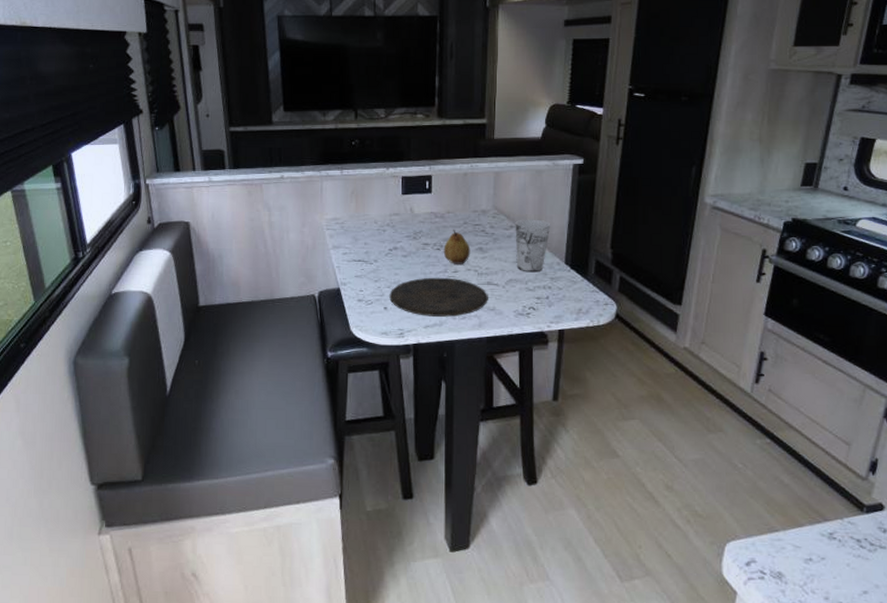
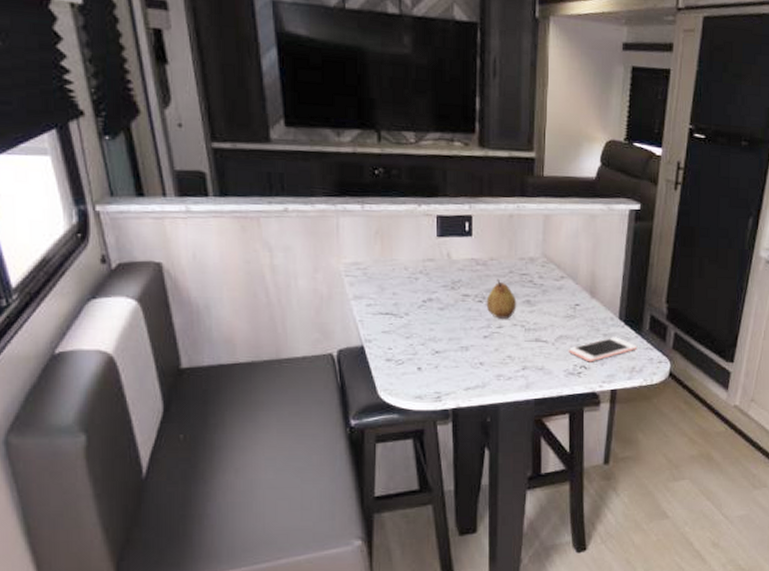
plate: present [389,277,488,317] -> none [424,333,536,377]
cup: present [515,219,551,273] -> none [566,269,605,328]
cell phone: none [517,280,583,304] -> present [568,337,637,362]

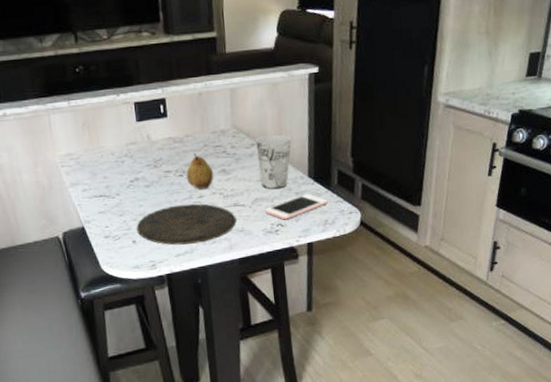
plate: none [424,333,536,377] -> present [136,203,237,245]
cup: none [566,269,605,328] -> present [255,134,292,190]

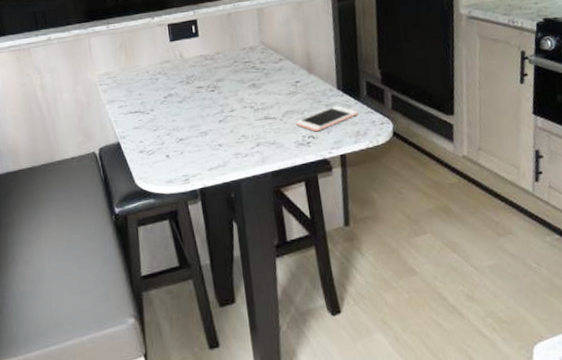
plate: present [136,203,237,245] -> none [170,117,268,159]
fruit: present [186,153,214,190] -> none [217,69,245,104]
cup: present [255,134,292,190] -> none [283,49,319,102]

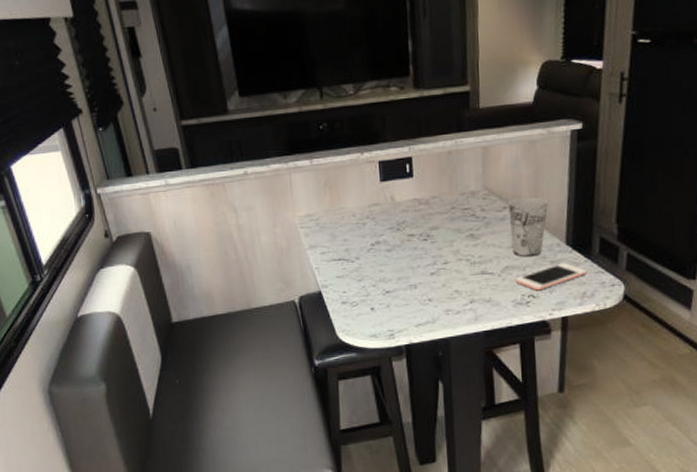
cup: none [283,49,319,102] -> present [508,196,549,257]

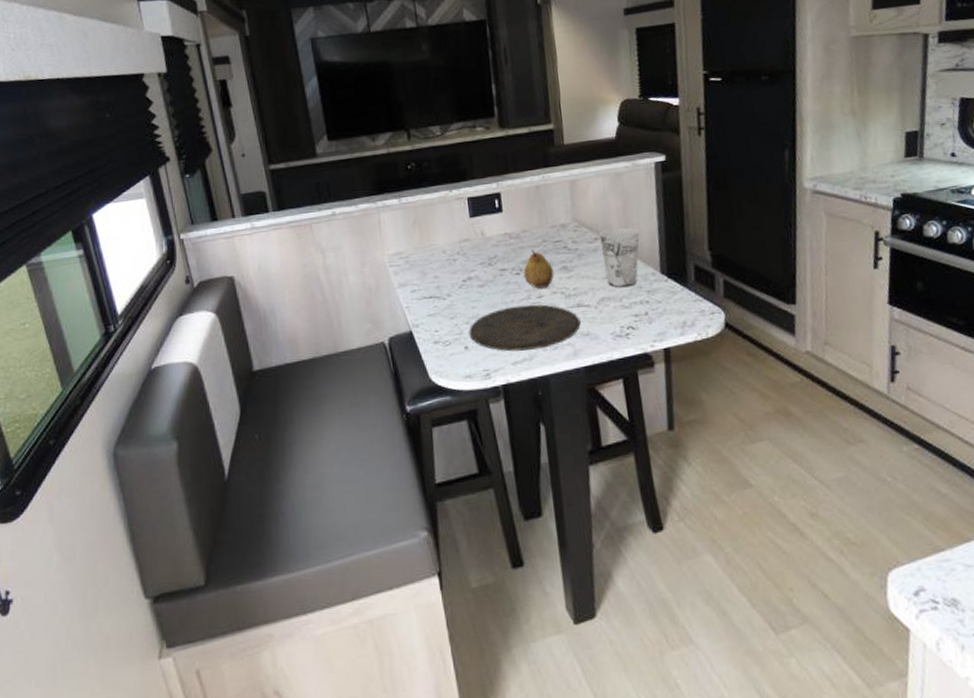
plate: none [375,270,483,314] -> present [469,304,581,352]
fruit: none [430,215,461,255] -> present [523,249,554,289]
cell phone: present [515,263,587,291] -> none [612,292,685,322]

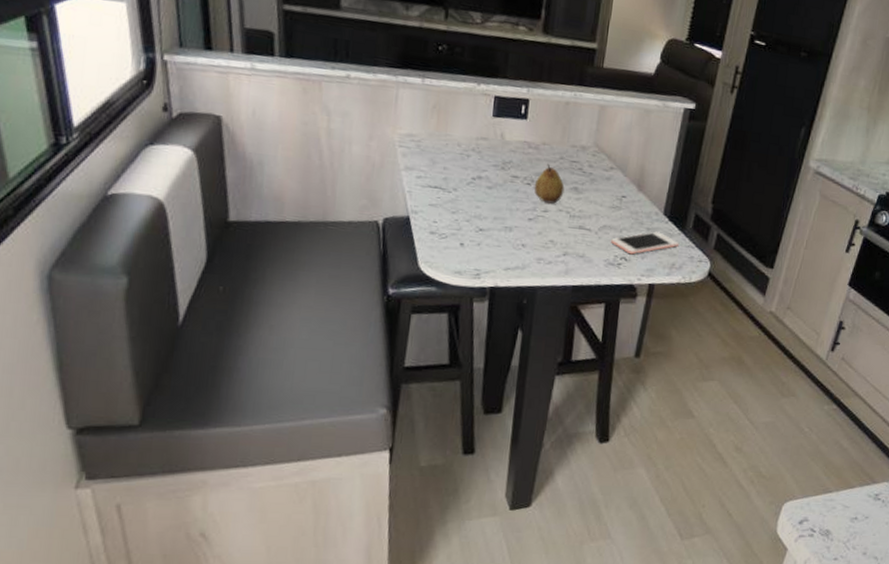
plate: present [469,304,581,352] -> none [467,214,579,261]
cup: present [599,227,640,288] -> none [613,161,654,221]
cell phone: none [612,292,685,322] -> present [610,231,679,255]

